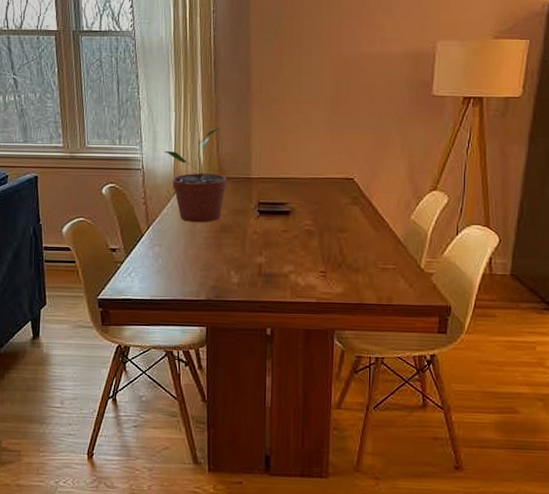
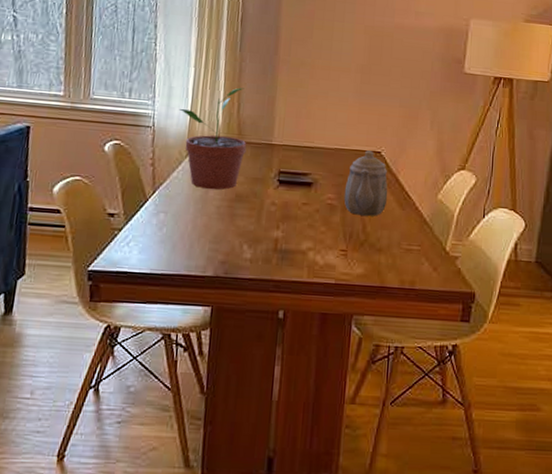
teapot: none [320,178,362,239] -> present [344,150,388,216]

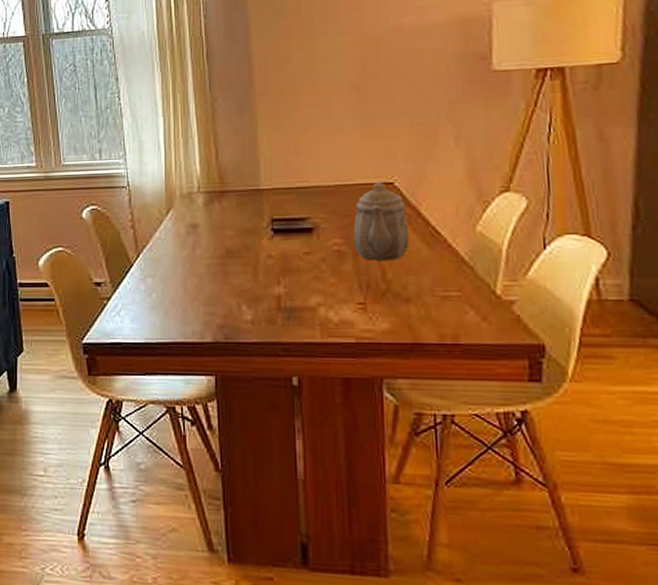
potted plant: present [178,87,247,190] -> none [152,131,231,248]

